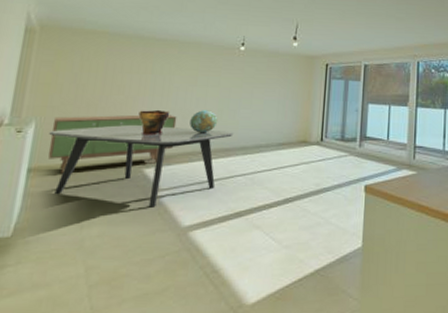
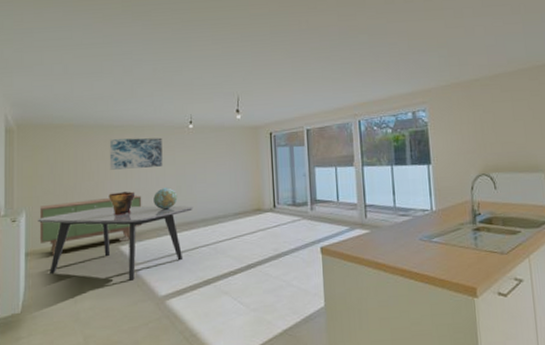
wall art: none [144,52,209,87] -> present [109,137,163,170]

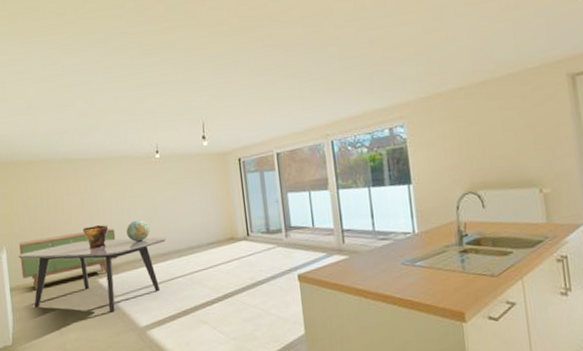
wall art: present [109,137,163,170] -> none [78,169,133,204]

